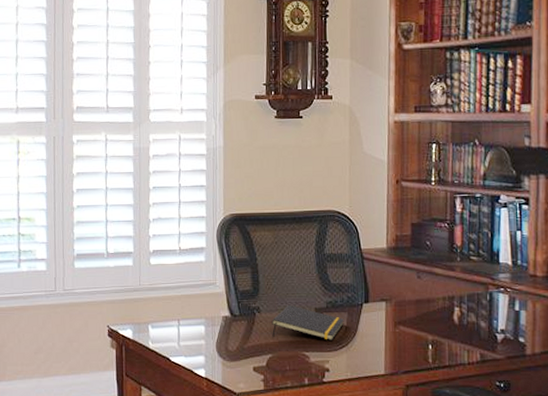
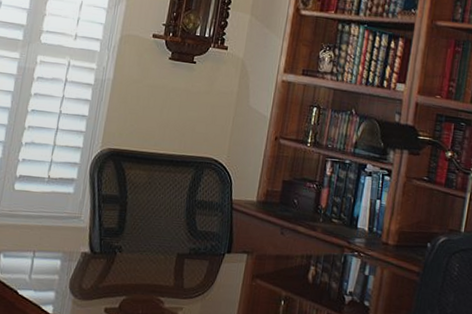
notepad: present [272,304,345,340] -> none [130,247,206,288]

